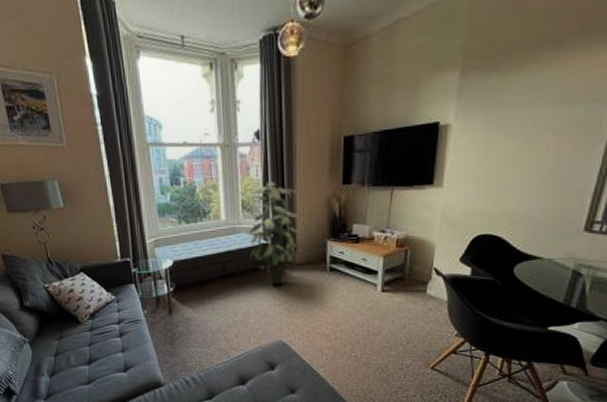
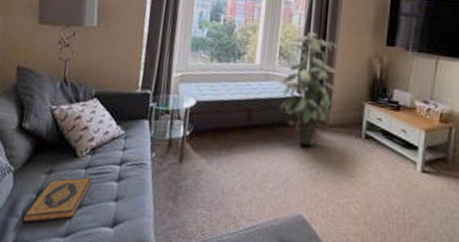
hardback book: none [48,337,98,380] -> present [21,177,92,224]

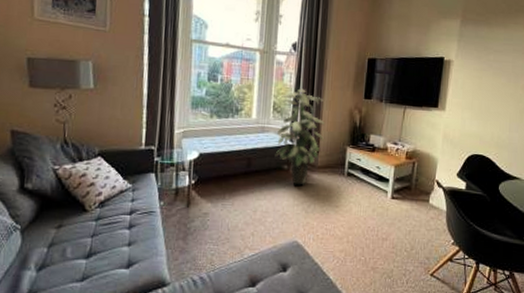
hardback book: present [21,177,92,224] -> none [35,228,104,275]

